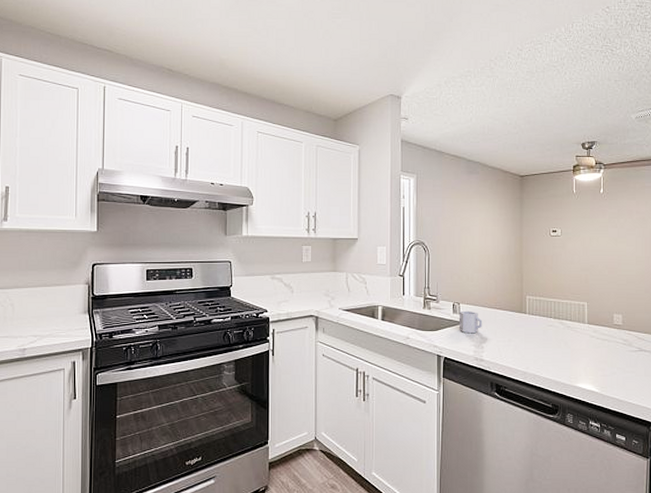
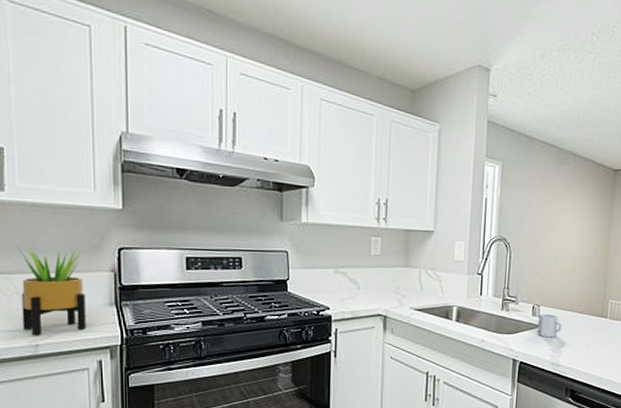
potted plant: none [14,266,64,341] -> present [17,246,86,336]

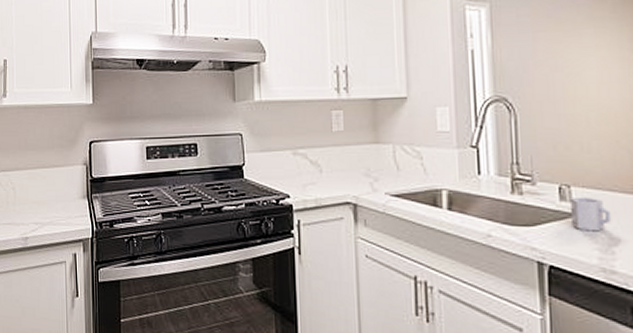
potted plant: present [17,246,86,336] -> none [14,145,64,229]

